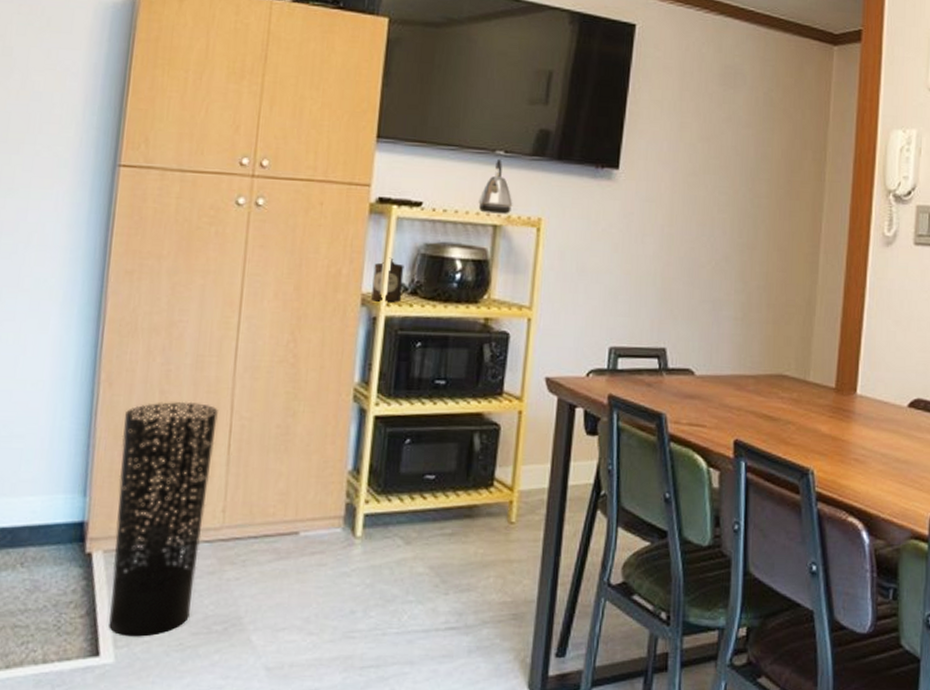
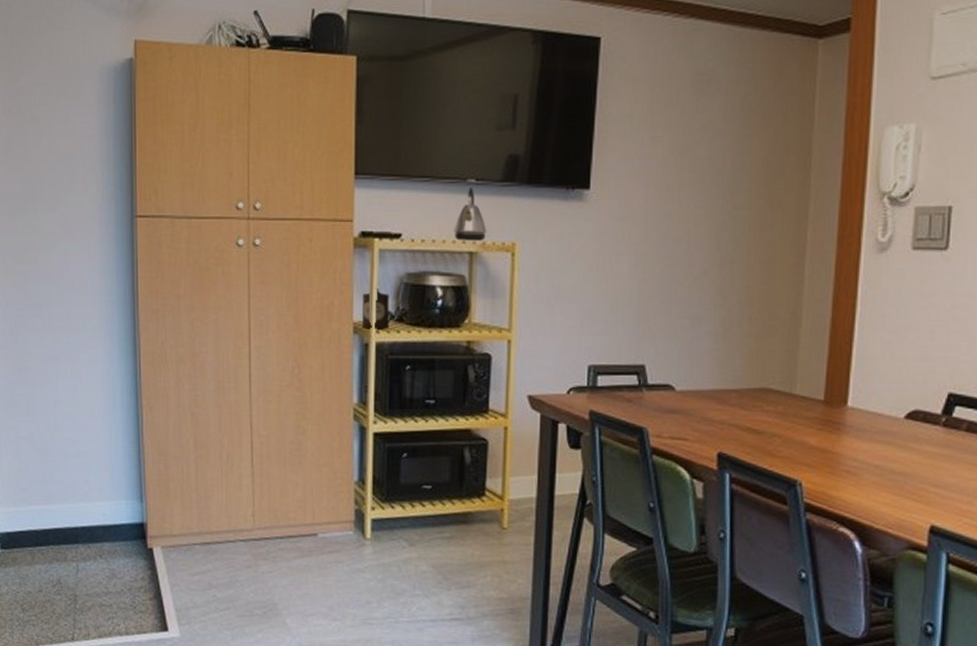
umbrella stand: present [109,401,218,637] -> none [165,422,240,617]

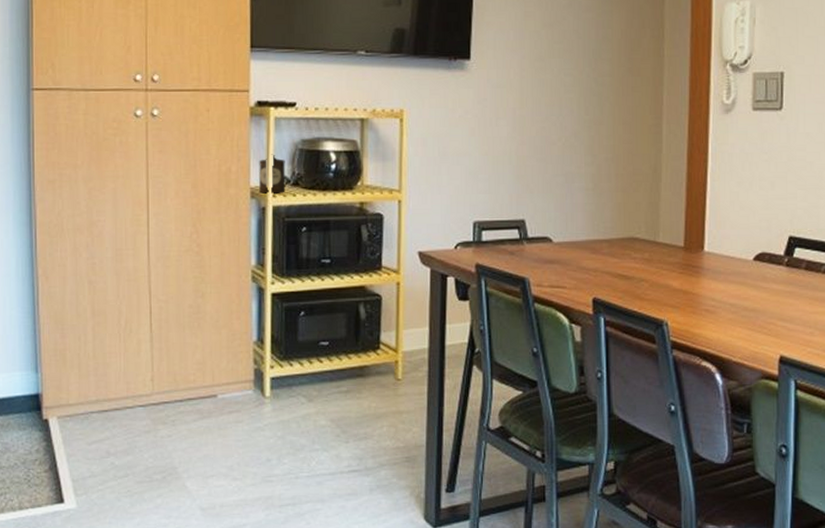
kettle: present [454,188,487,241] -> none [346,59,377,108]

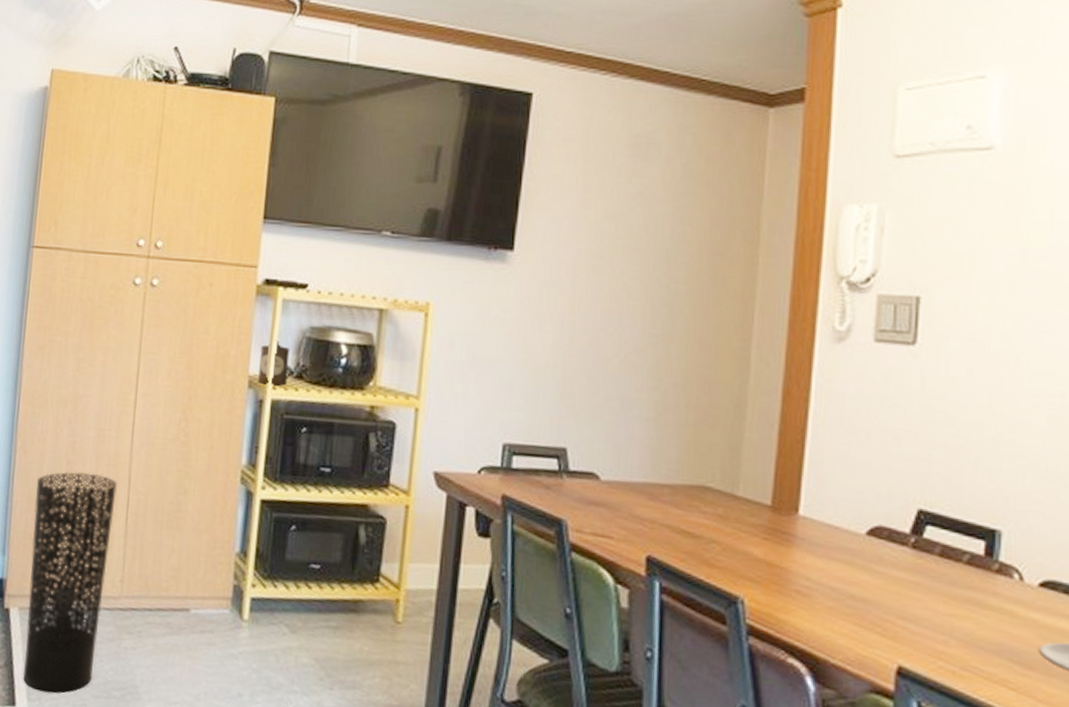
umbrella stand: none [61,289,139,486] -> present [23,471,117,693]

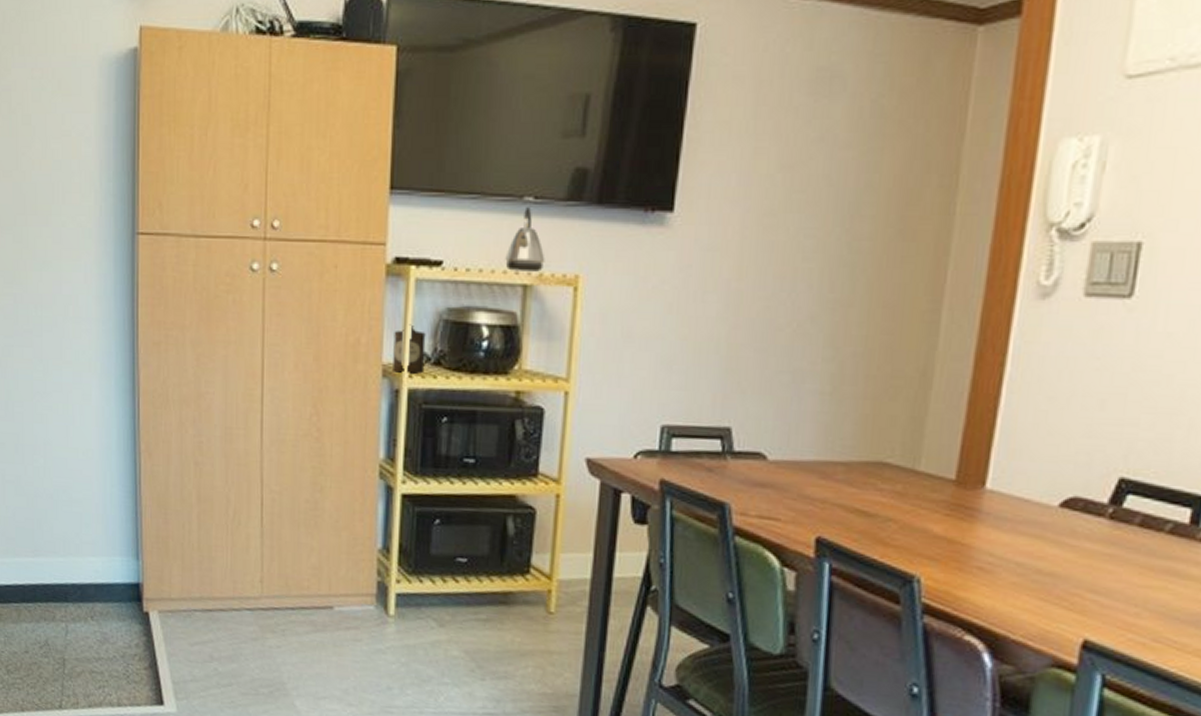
umbrella stand: present [23,471,117,693] -> none [164,473,249,692]
kettle: none [364,241,400,298] -> present [505,207,545,272]

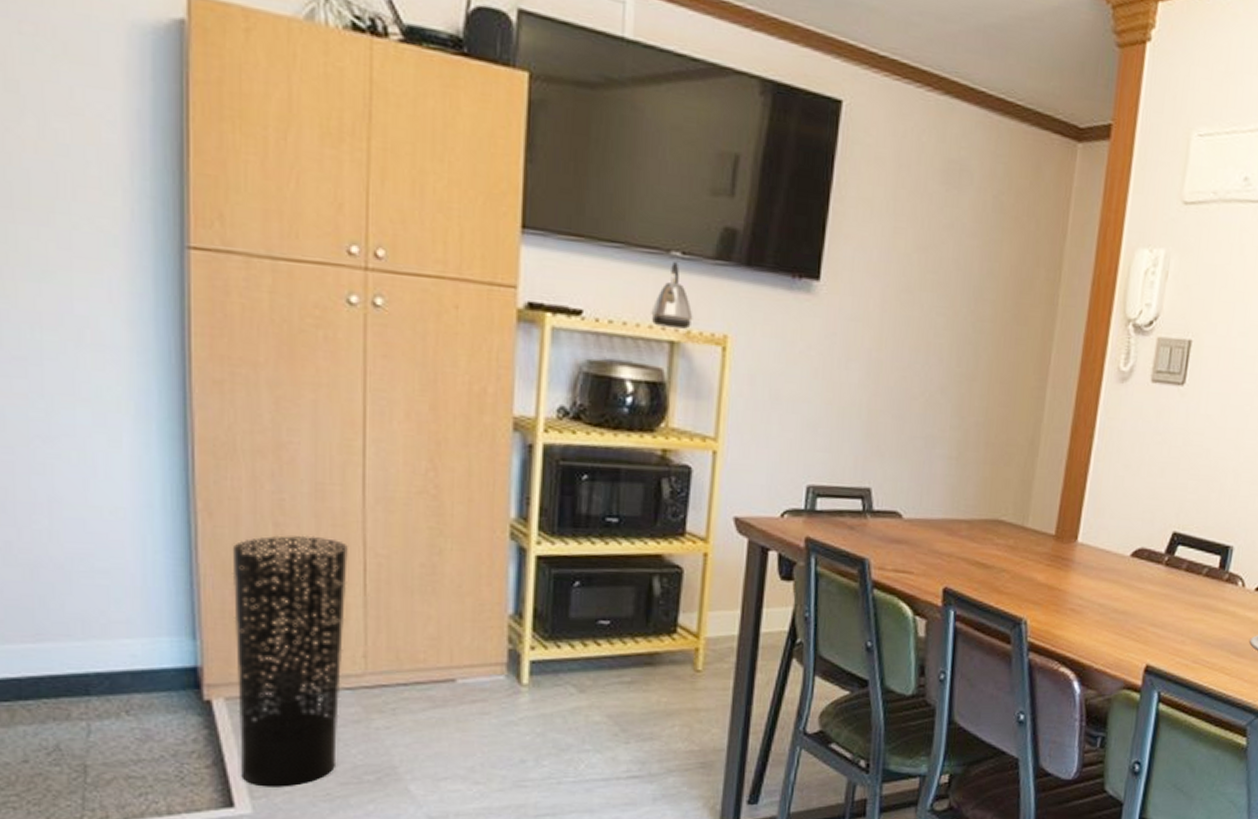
umbrella stand: none [164,473,249,692] -> present [232,535,348,787]
canister: present [393,324,426,374] -> none [525,375,564,428]

